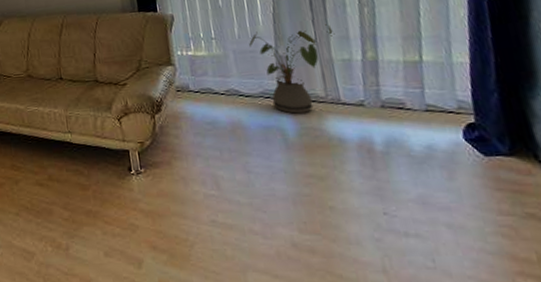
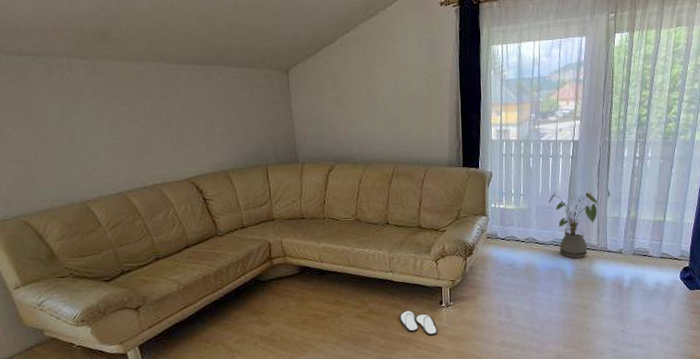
slippers: none [82,178,130,209] -> present [399,311,438,336]

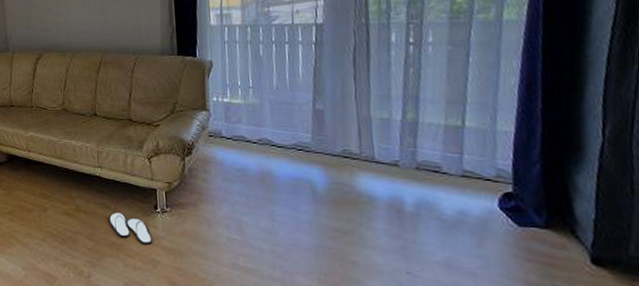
house plant: present [549,189,612,259] -> none [287,82,376,168]

